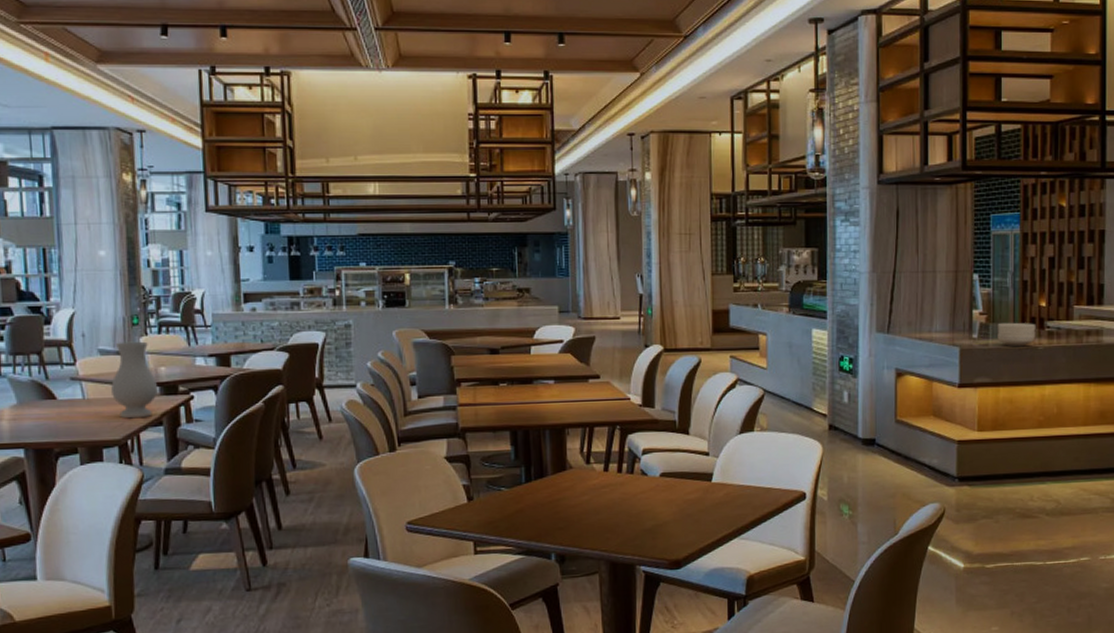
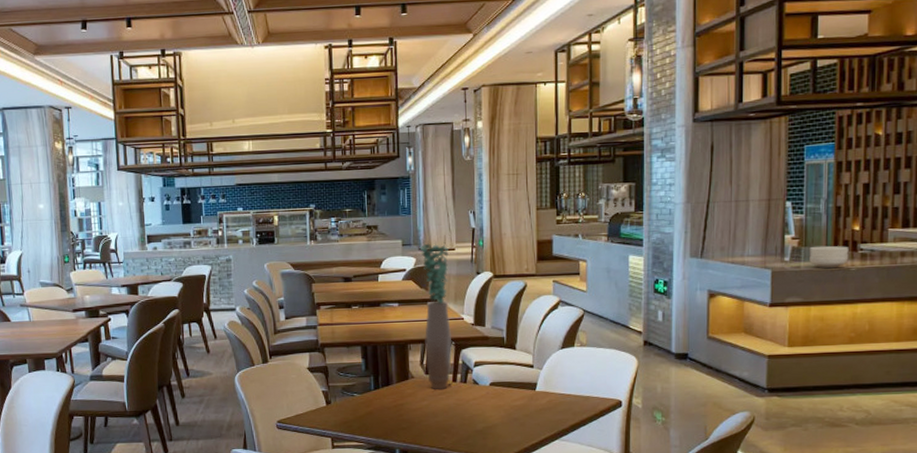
vase: present [111,341,159,419] -> none [50,275,85,337]
vase: none [580,305,617,483] -> present [420,238,453,390]

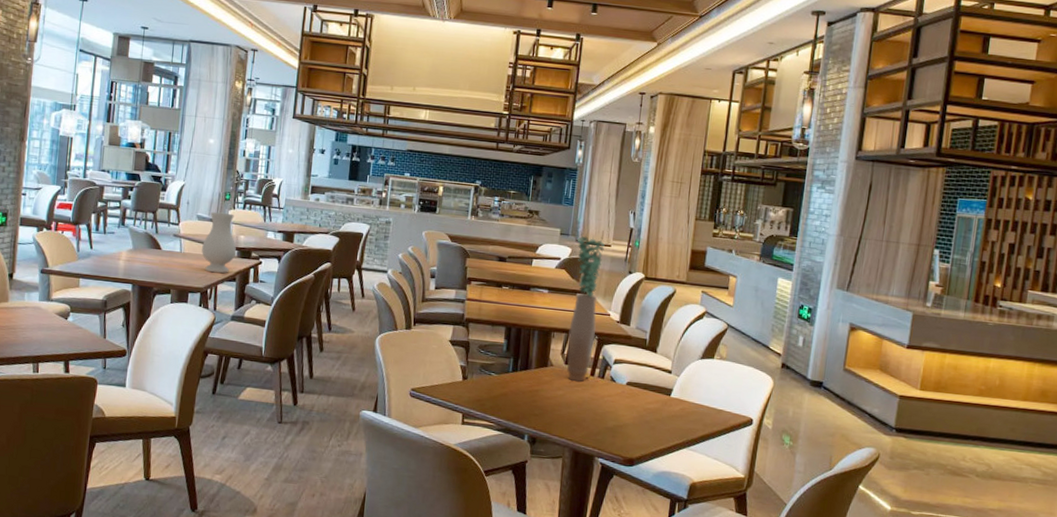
vase: none [50,275,85,337] -> present [202,211,237,274]
bowl: present [809,245,849,269] -> none [950,296,989,321]

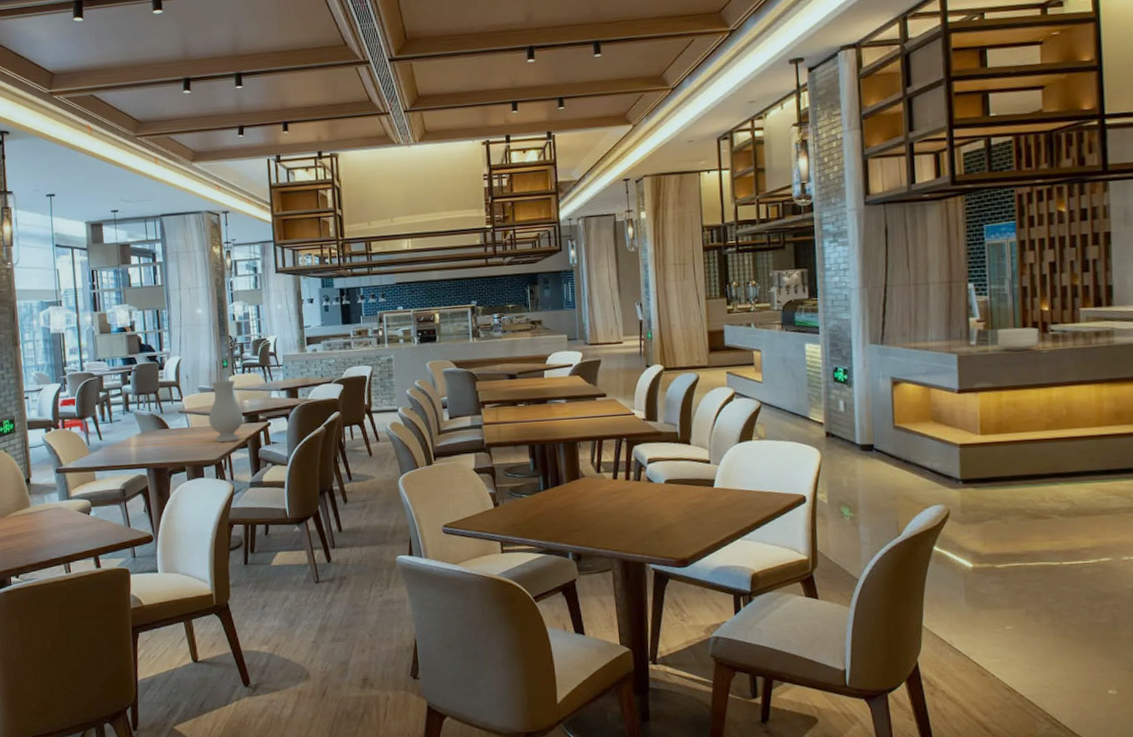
vase: present [567,231,605,383] -> none [587,332,624,490]
bowl: none [950,296,989,321] -> present [997,327,1039,352]

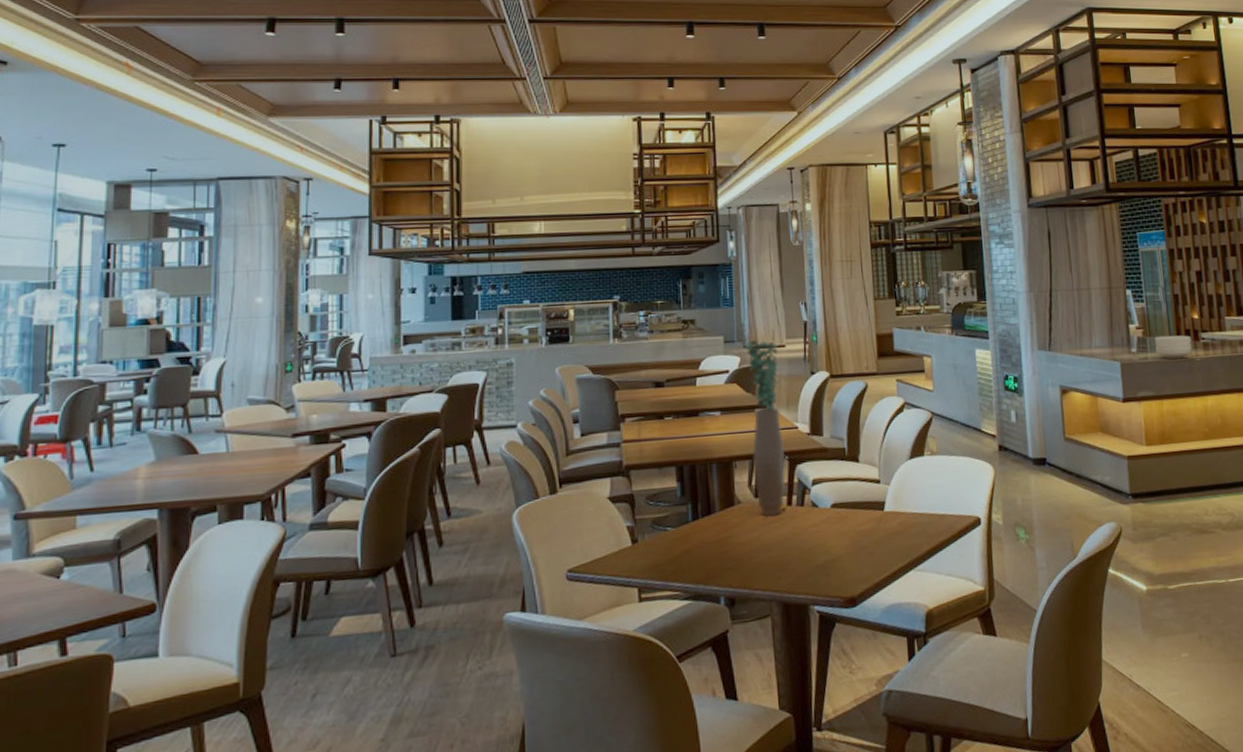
vase: present [208,380,244,443] -> none [258,388,309,472]
vase: none [587,332,624,490] -> present [746,334,786,518]

